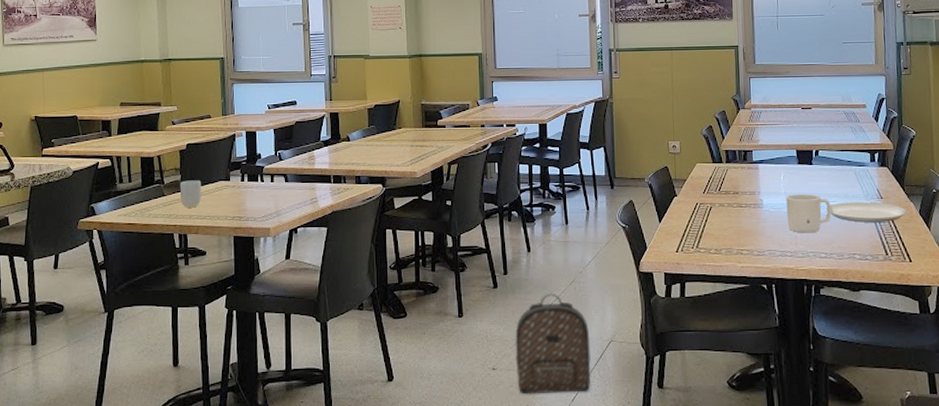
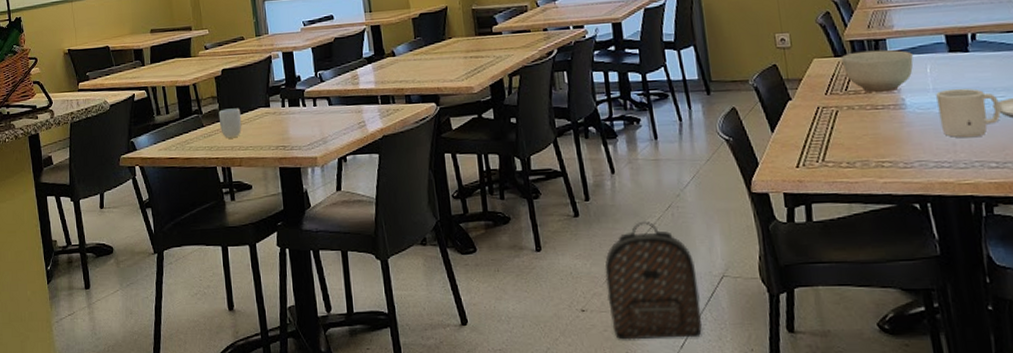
bowl: none [717,159,771,193] -> present [841,49,914,92]

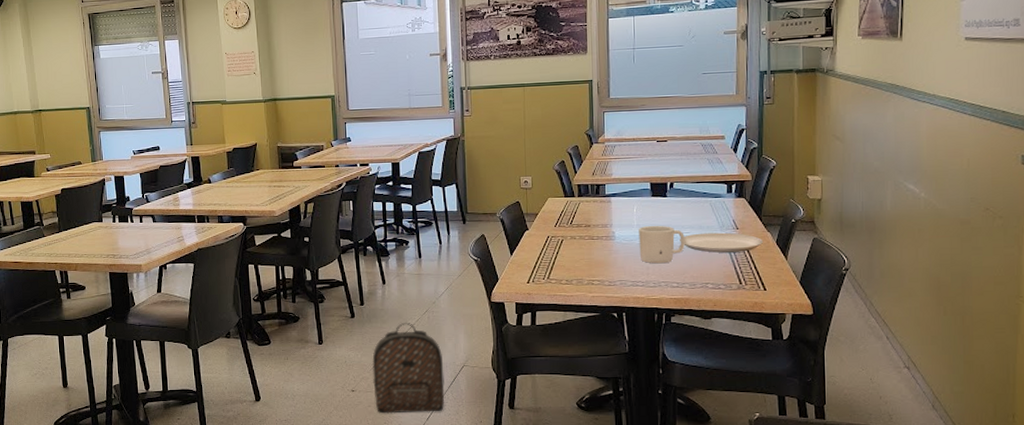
cup: present [218,108,242,139] -> none [57,222,78,247]
bowl: present [841,49,914,92] -> none [569,192,624,226]

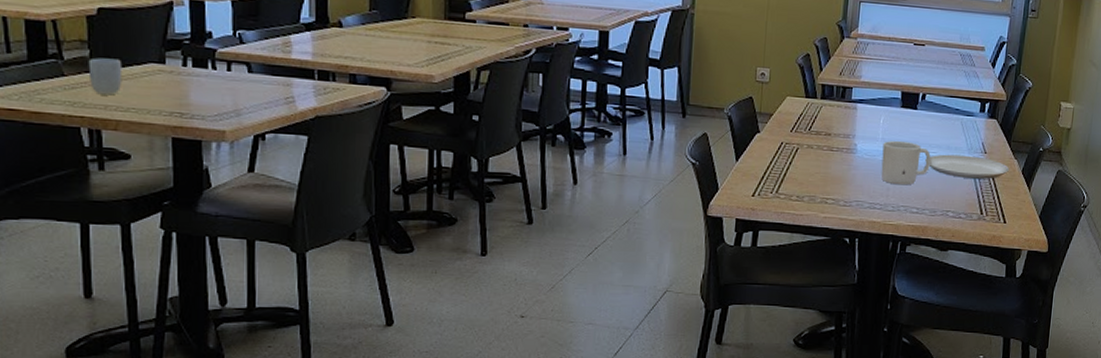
cup: none [57,222,78,247] -> present [88,57,123,96]
backpack: present [372,322,445,414] -> none [548,233,642,347]

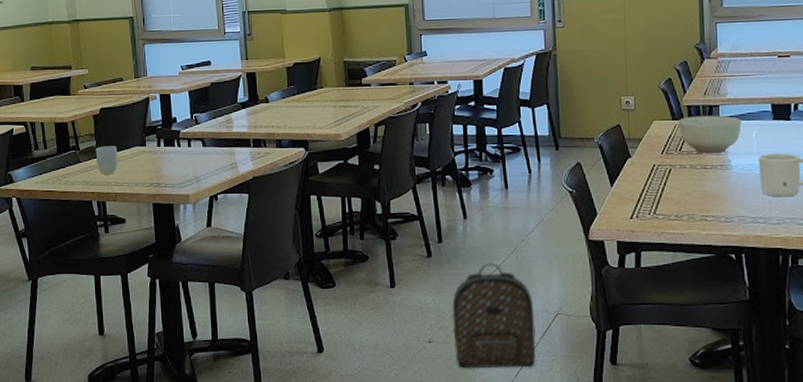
backpack: none [548,233,642,347] -> present [452,262,536,369]
bowl: none [810,95,872,136] -> present [678,115,742,153]

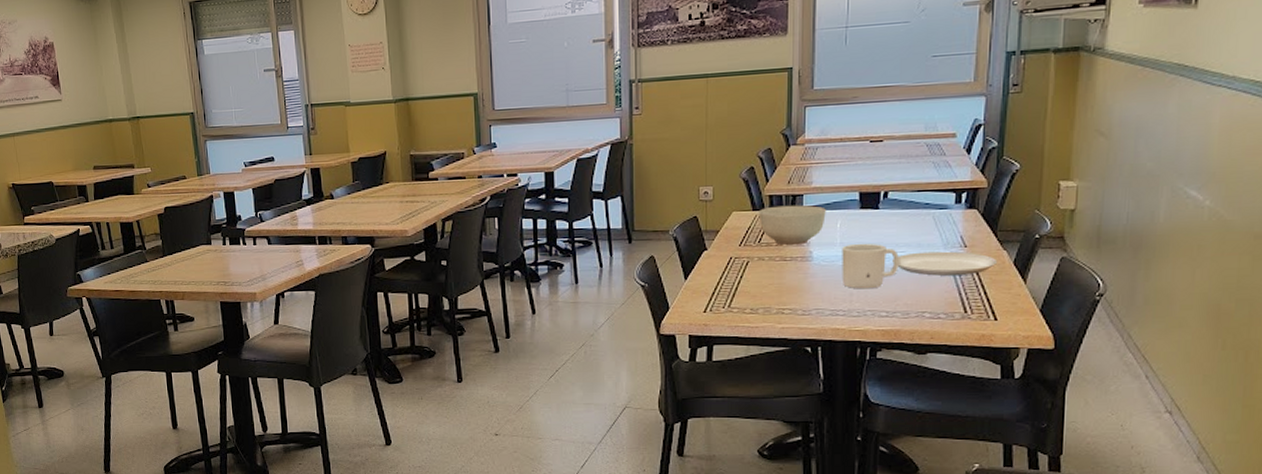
cup: present [95,146,118,174] -> none [161,245,185,274]
backpack: present [452,262,536,369] -> none [518,357,603,460]

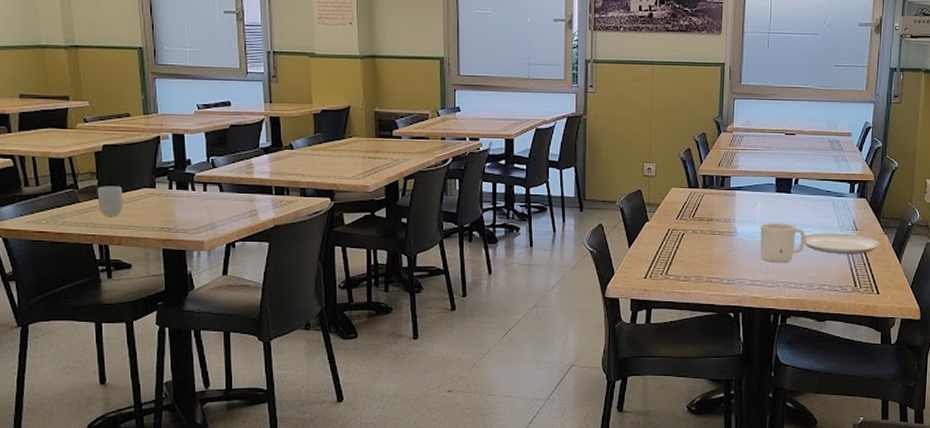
cup: none [161,245,185,274] -> present [97,186,123,216]
bowl: present [758,204,826,245] -> none [693,185,749,220]

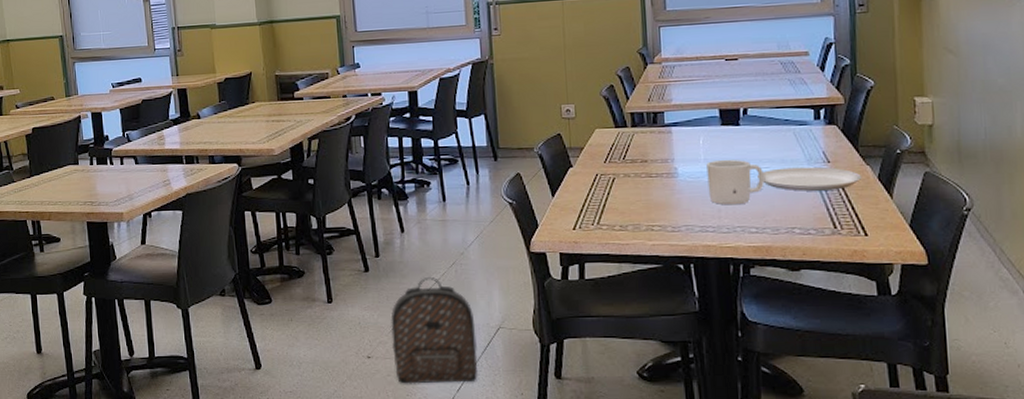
cup: present [97,186,123,216] -> none [28,165,52,194]
backpack: none [471,316,551,416] -> present [391,276,478,384]

